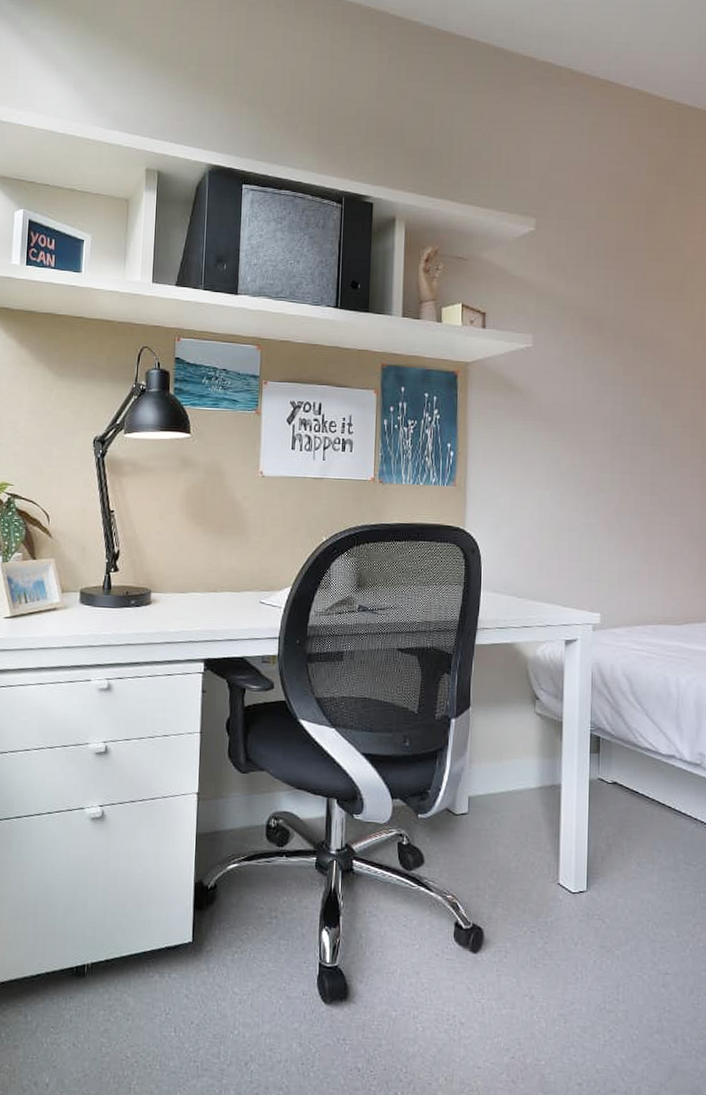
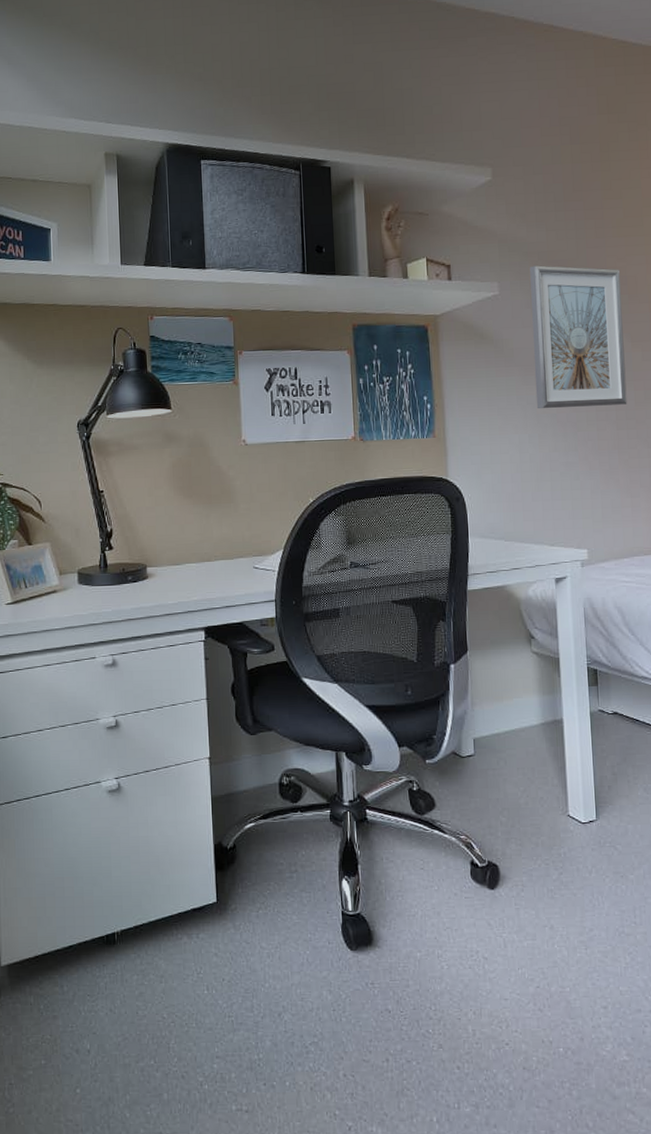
picture frame: none [561,321,657,470] -> present [530,265,627,409]

